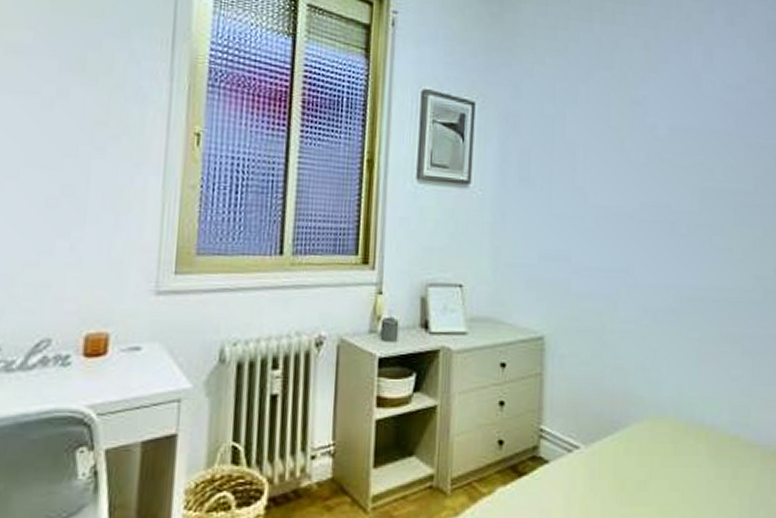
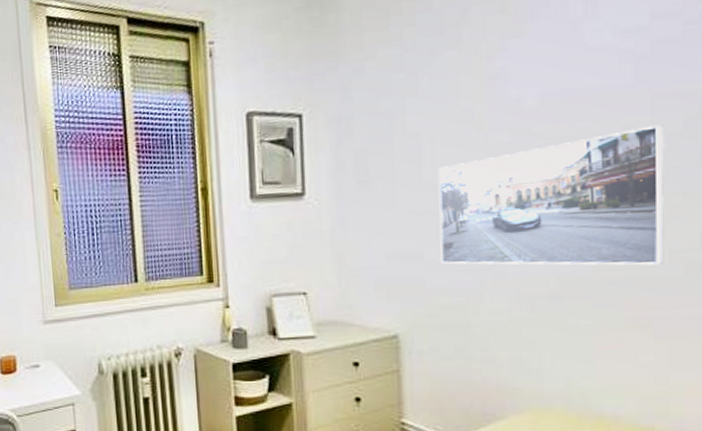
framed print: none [585,168,752,288] -> present [438,125,665,266]

